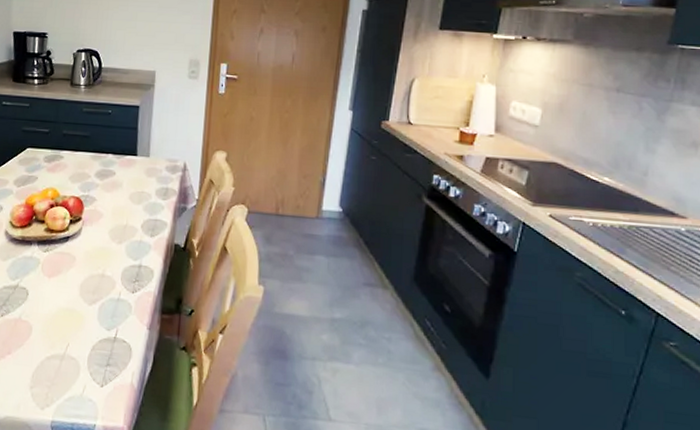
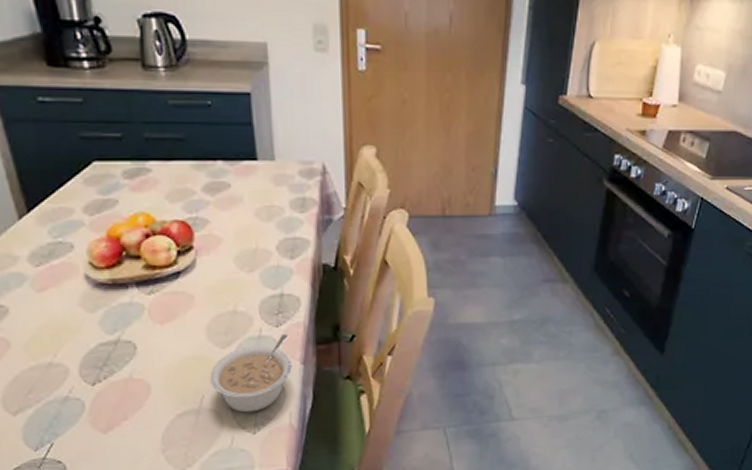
legume: none [75,300,141,367] -> present [210,334,292,413]

